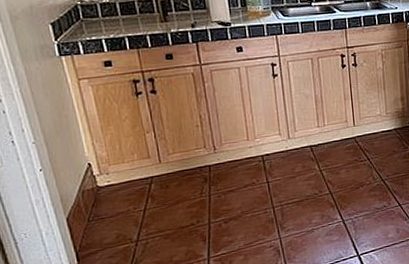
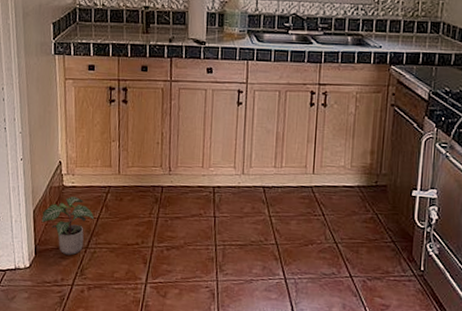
potted plant: none [78,194,141,254] -> present [41,196,95,256]

